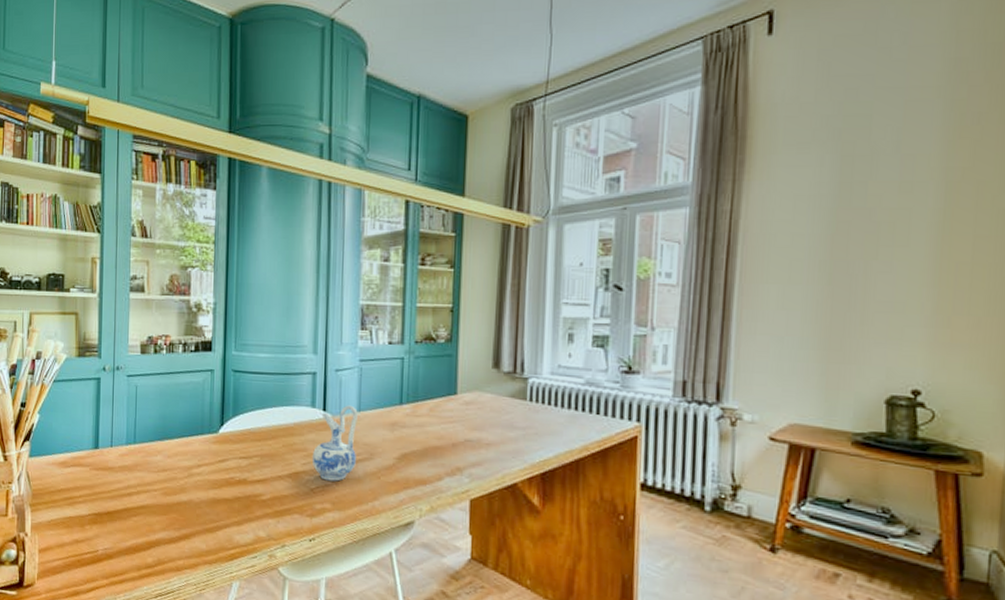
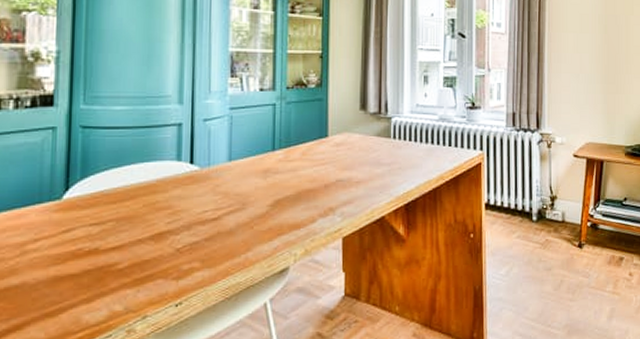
ceramic pitcher: present [311,405,358,481] -> none [177,155,228,238]

